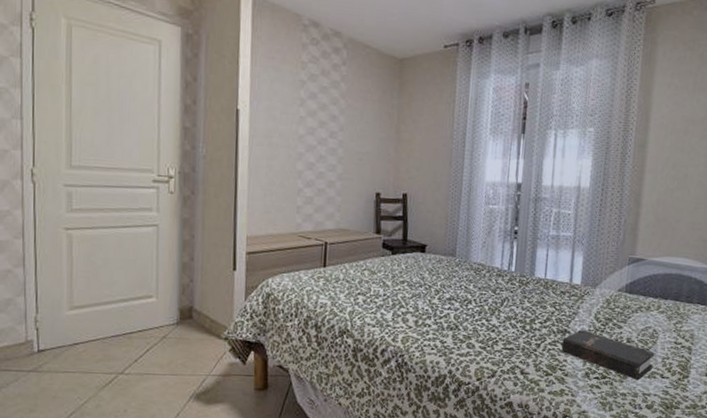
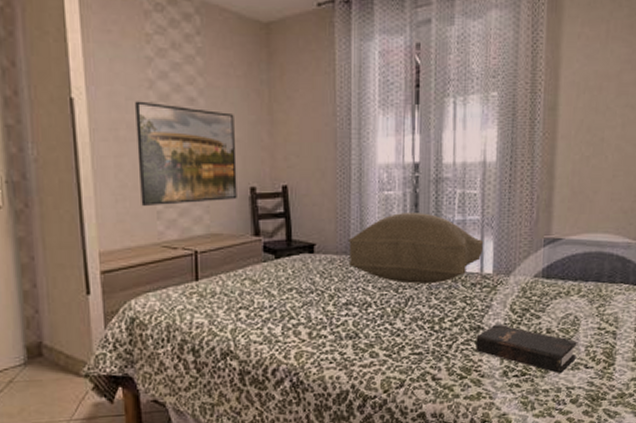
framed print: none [285,115,368,202] -> present [135,101,237,206]
cushion: none [454,225,574,288] -> present [348,213,483,284]

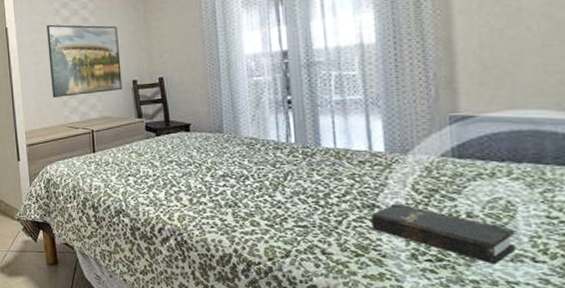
cushion: present [348,213,483,284] -> none [221,94,369,160]

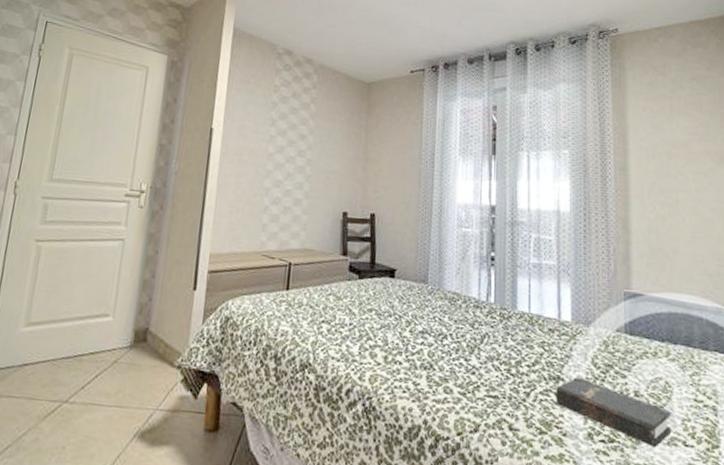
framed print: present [47,24,123,98] -> none [251,134,336,221]

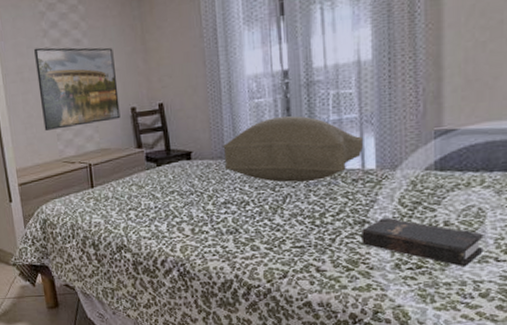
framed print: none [251,134,336,221] -> present [34,47,121,131]
cushion: none [426,249,560,324] -> present [223,115,363,183]

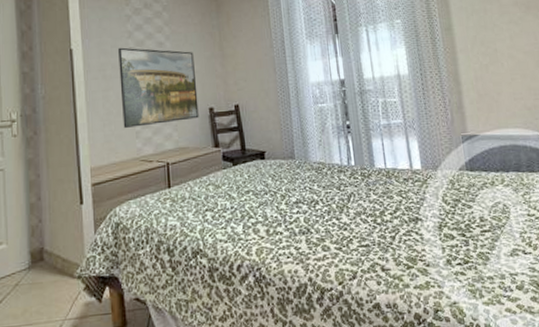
cushion: present [223,115,363,183] -> none [293,120,409,182]
hardback book: present [361,217,484,267] -> none [416,214,513,261]

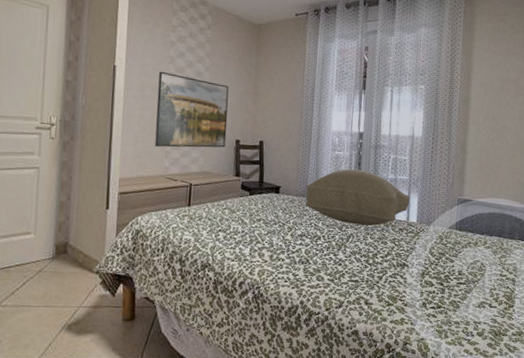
cushion: none [293,120,409,182] -> present [305,169,410,226]

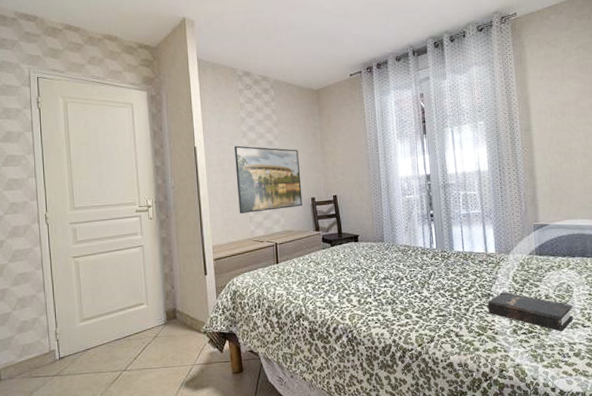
cushion: present [305,169,410,226] -> none [383,210,485,262]
hardback book: none [401,263,483,310] -> present [487,291,574,332]

